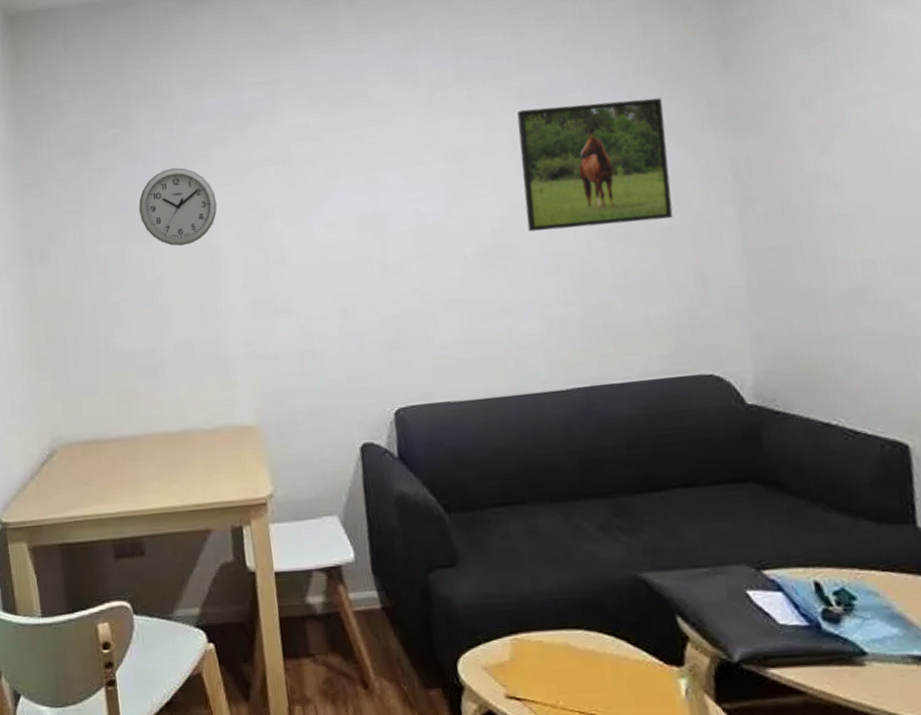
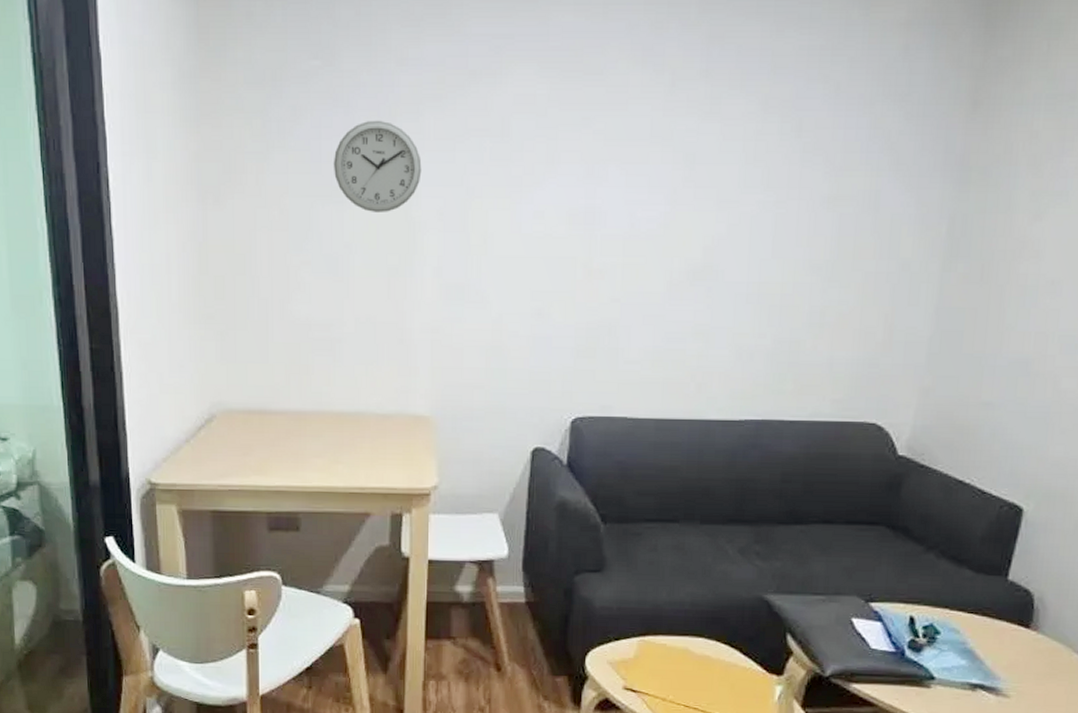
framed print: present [517,98,674,232] -> none [740,120,903,263]

